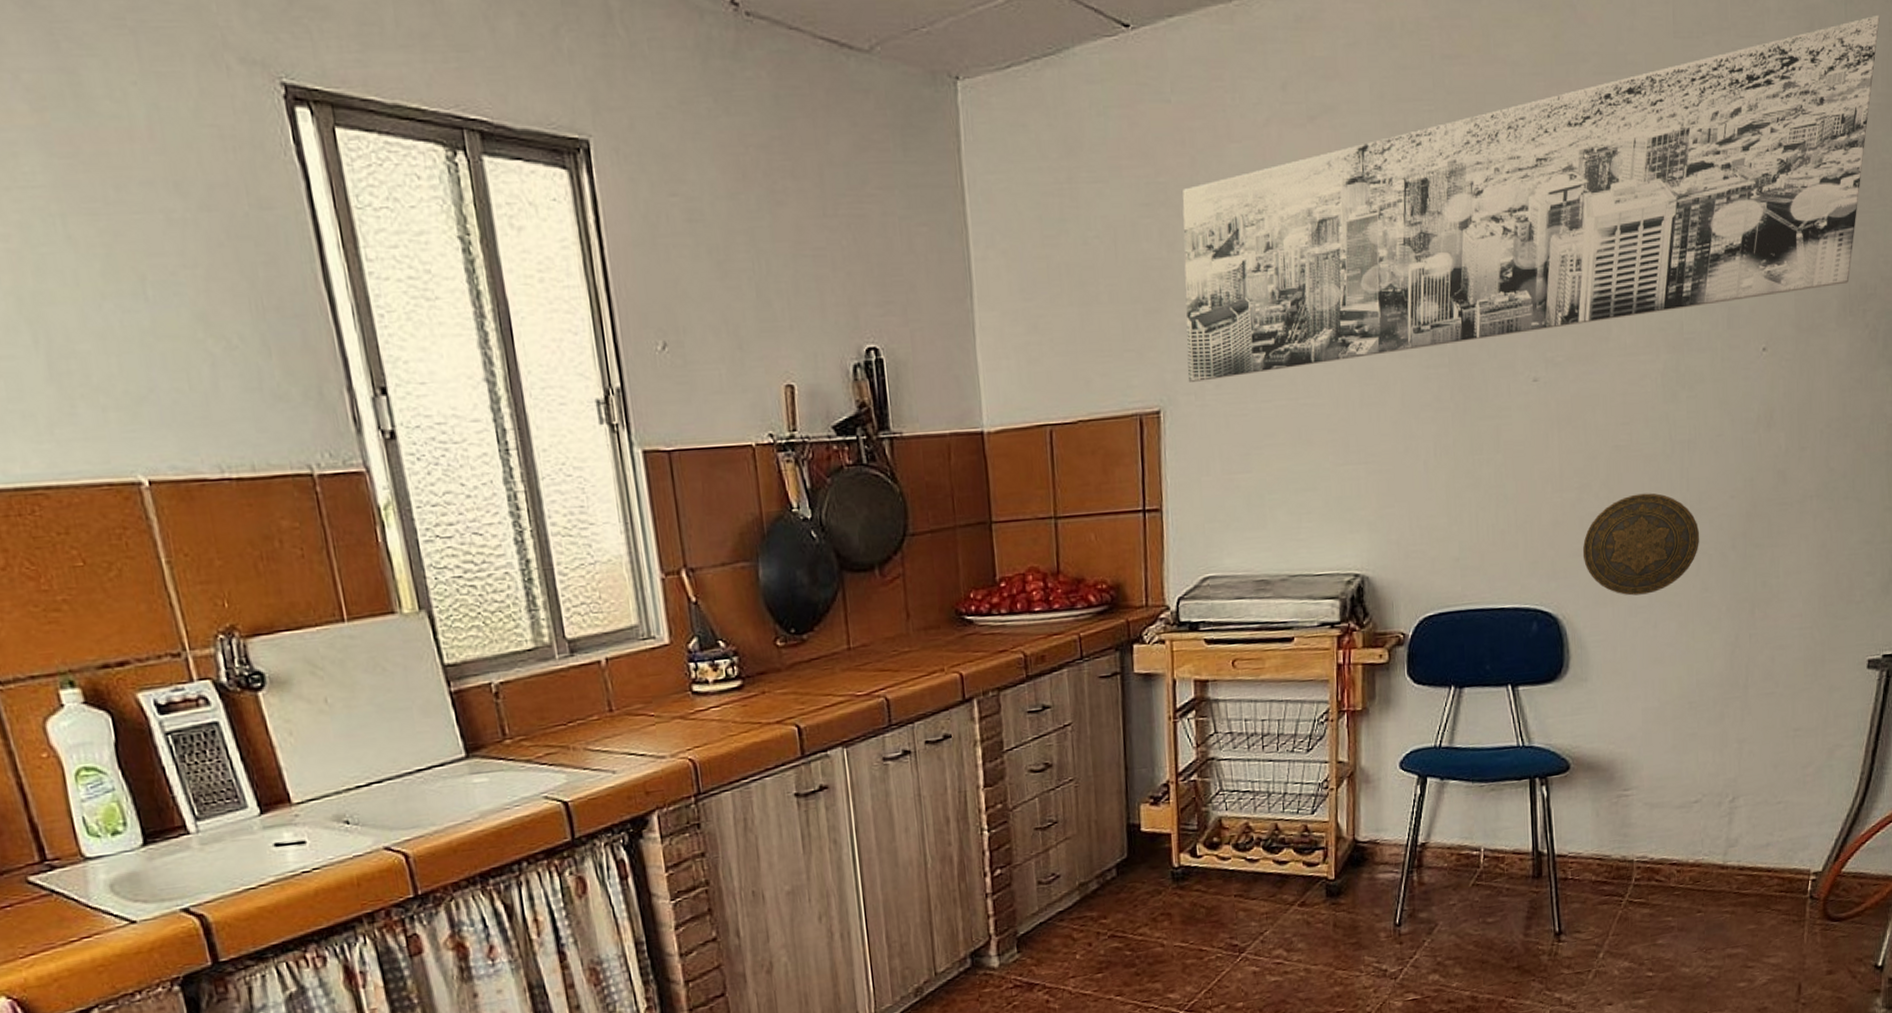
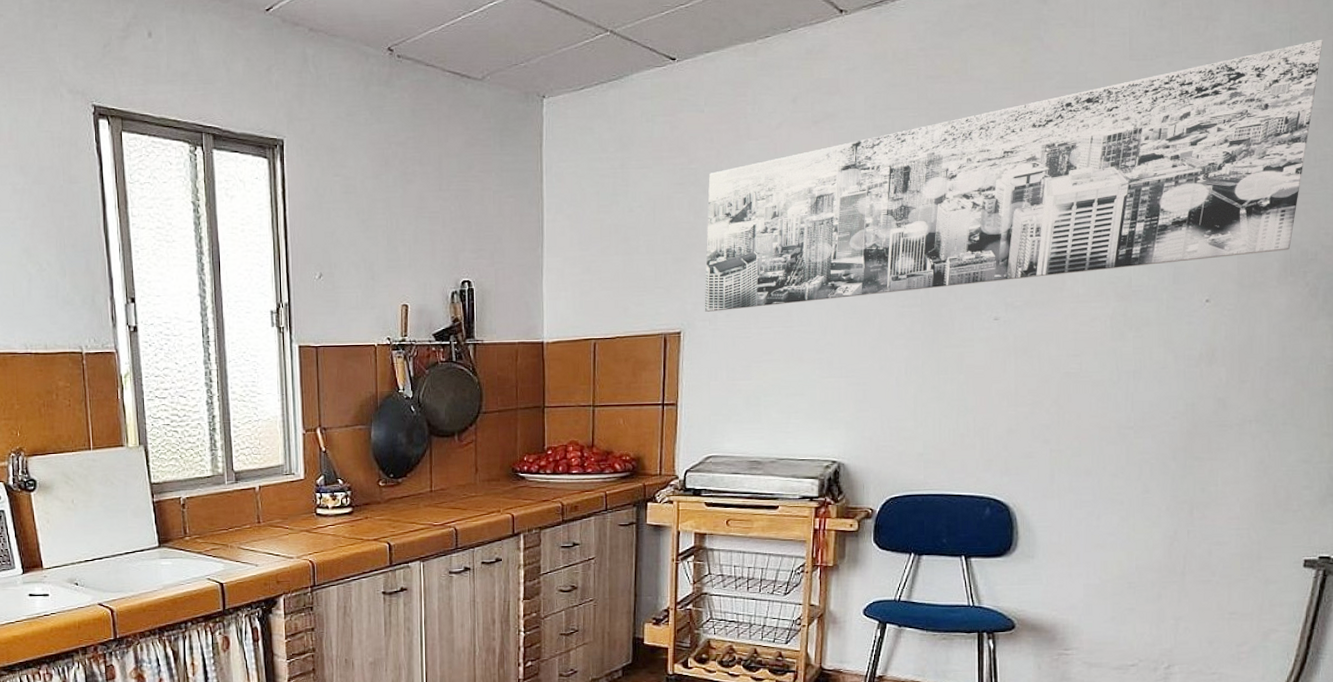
decorative plate: present [1582,492,1700,596] -> none [1033,411,1143,492]

